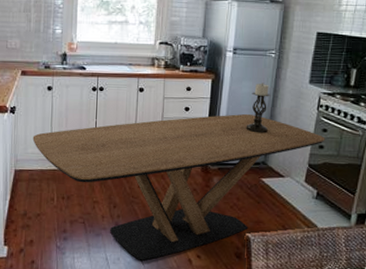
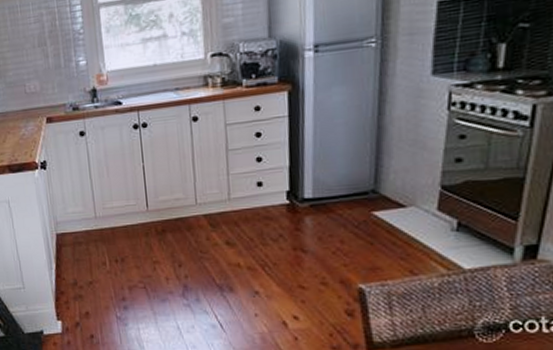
dining table: present [32,114,325,261] -> none [71,129,464,327]
candle holder: present [246,83,271,133] -> none [343,84,376,154]

